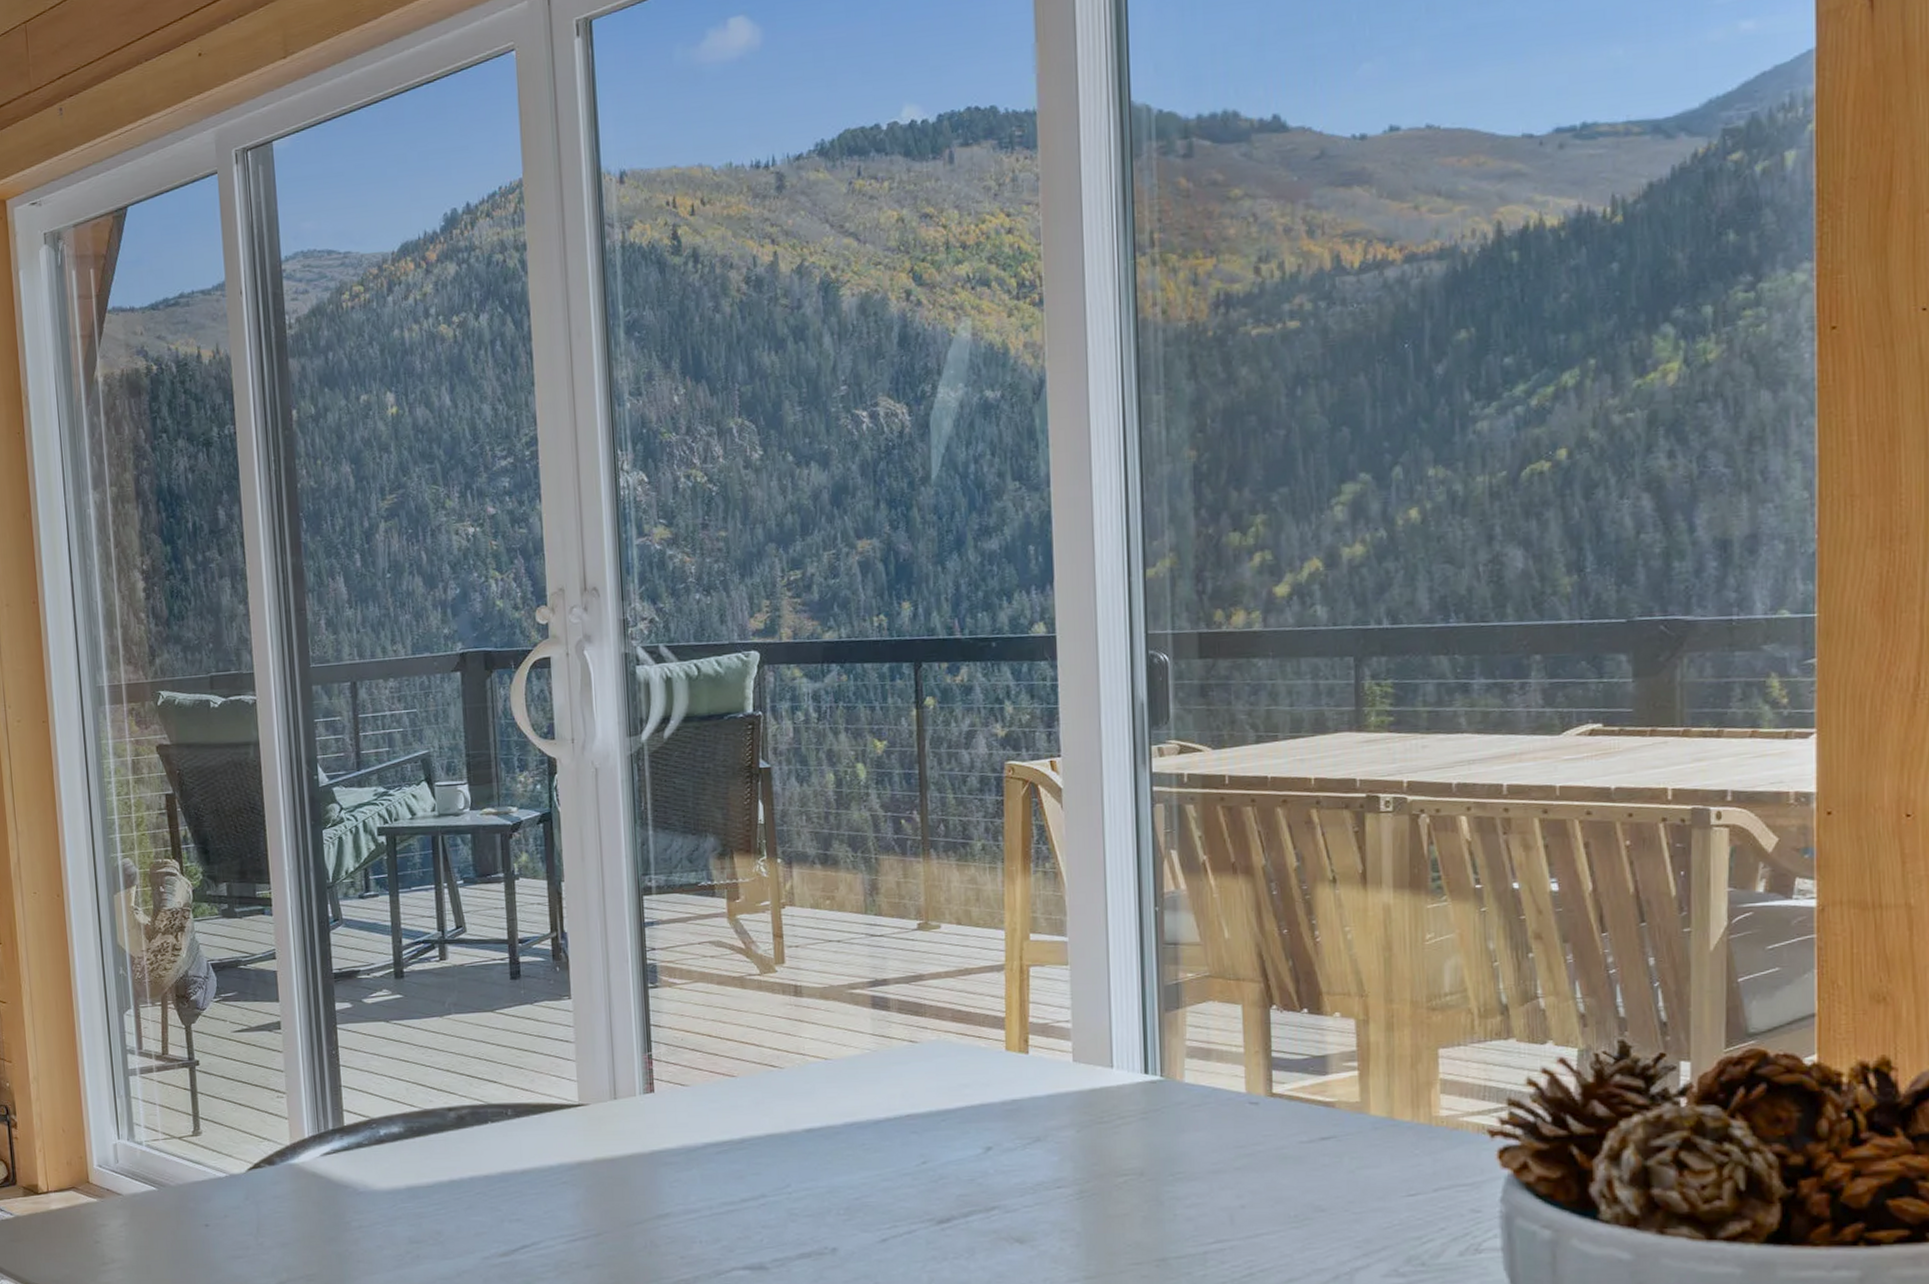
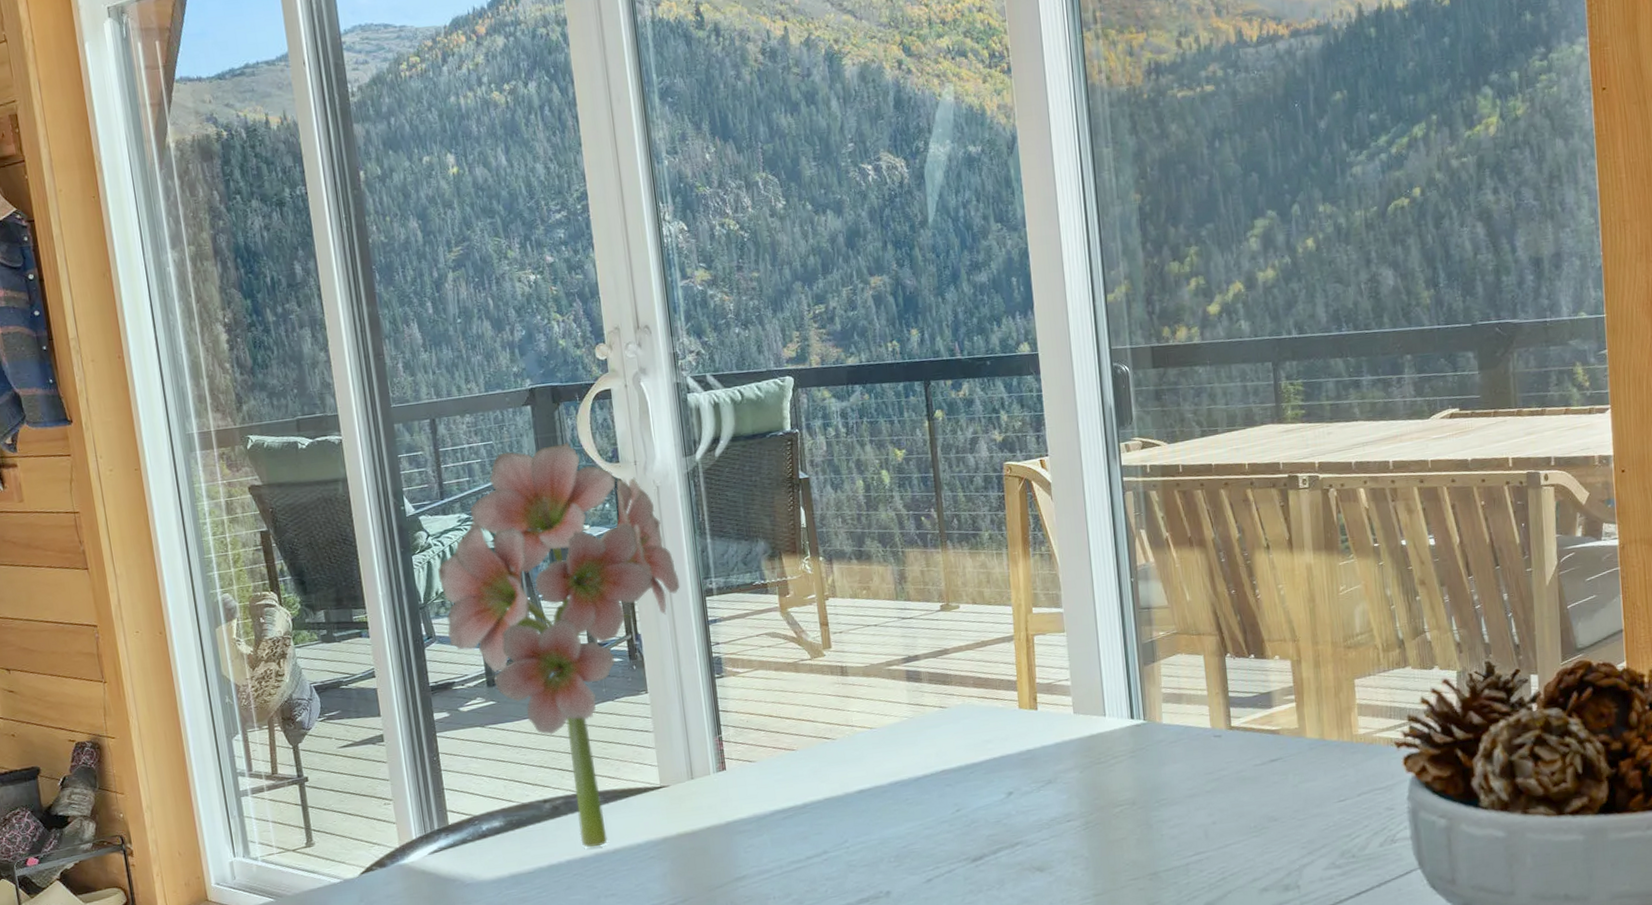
artificial flower: none [349,713,615,1165] -> present [438,441,681,848]

